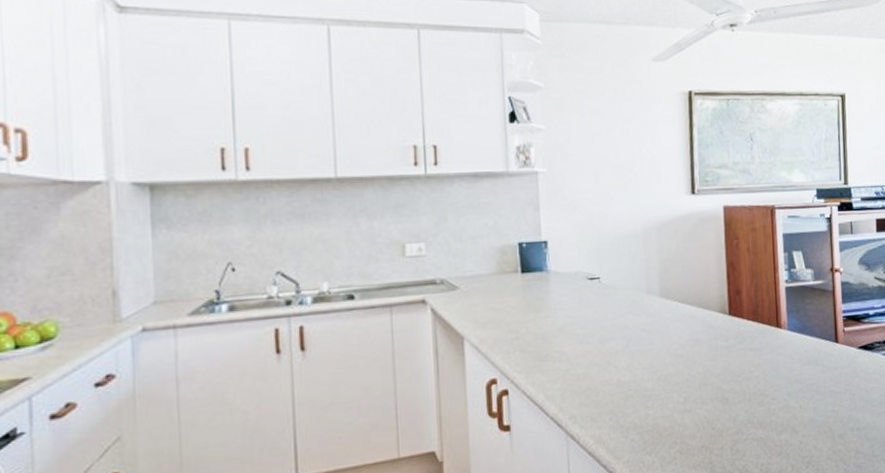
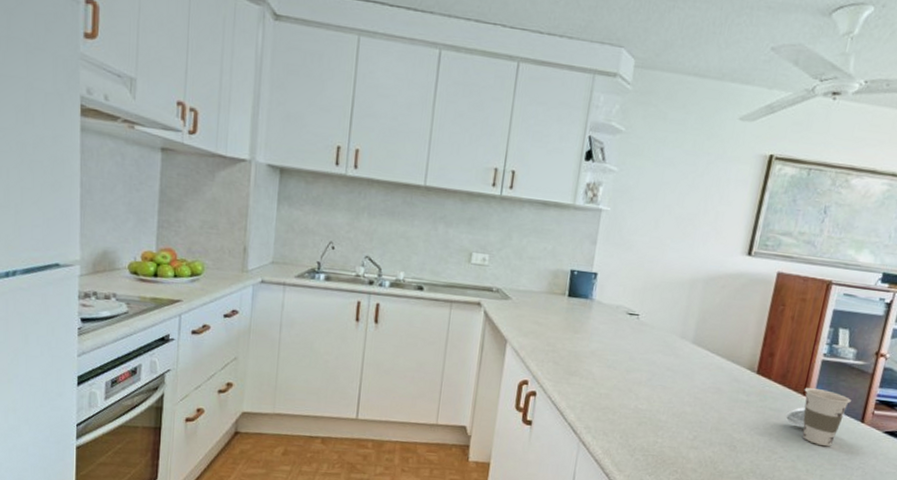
cup: none [767,317,821,377] -> present [786,388,851,447]

